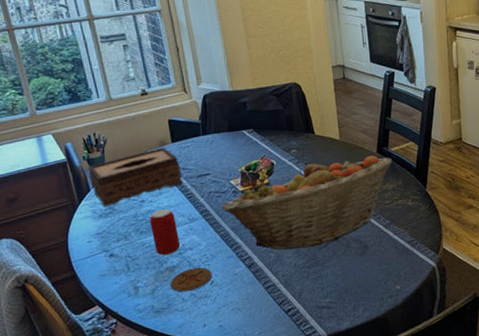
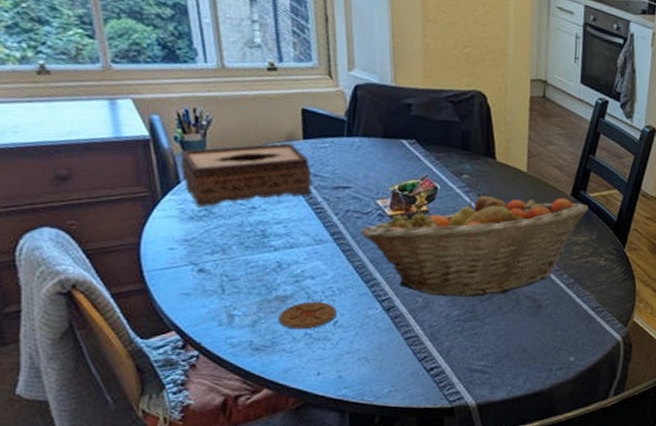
beverage can: present [150,209,181,256] -> none [260,222,299,281]

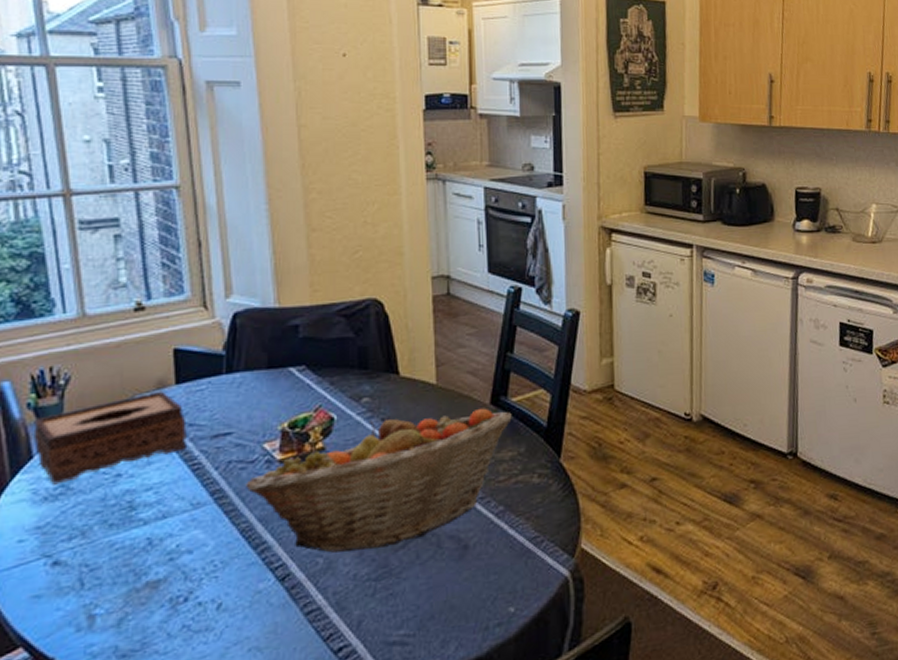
coaster: present [278,301,337,330] -> none [149,581,221,623]

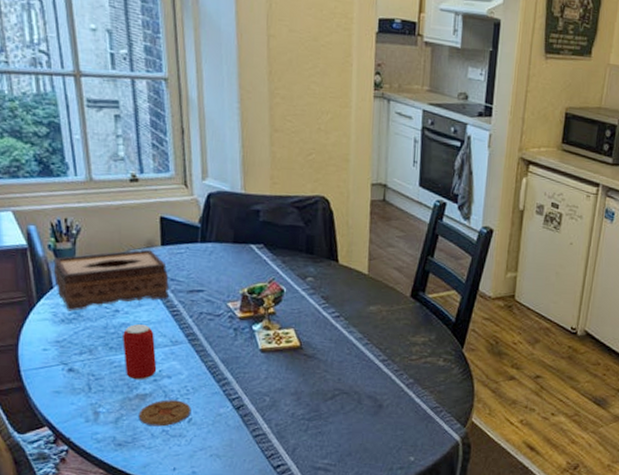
beverage can: none [127,488,173,563] -> present [123,324,157,380]
coaster: none [149,581,221,623] -> present [138,400,191,427]
fruit basket: present [246,408,512,553] -> none [213,296,427,397]

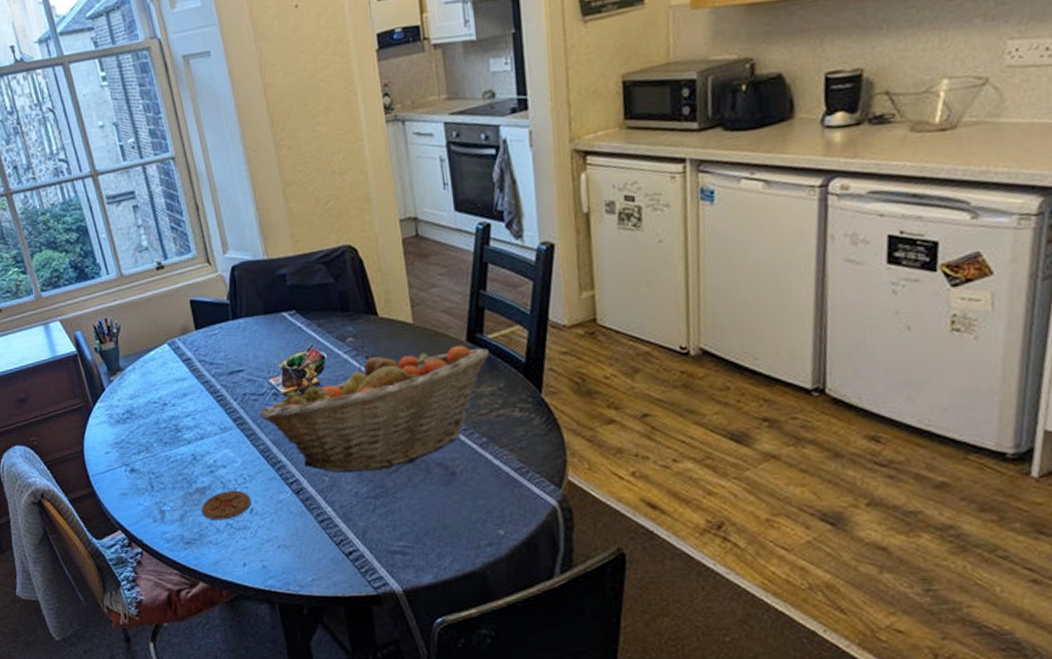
tissue box: present [53,249,169,311] -> none [101,335,211,411]
beverage can: present [123,324,157,380] -> none [174,415,212,474]
fruit basket: none [213,296,427,397] -> present [259,345,489,473]

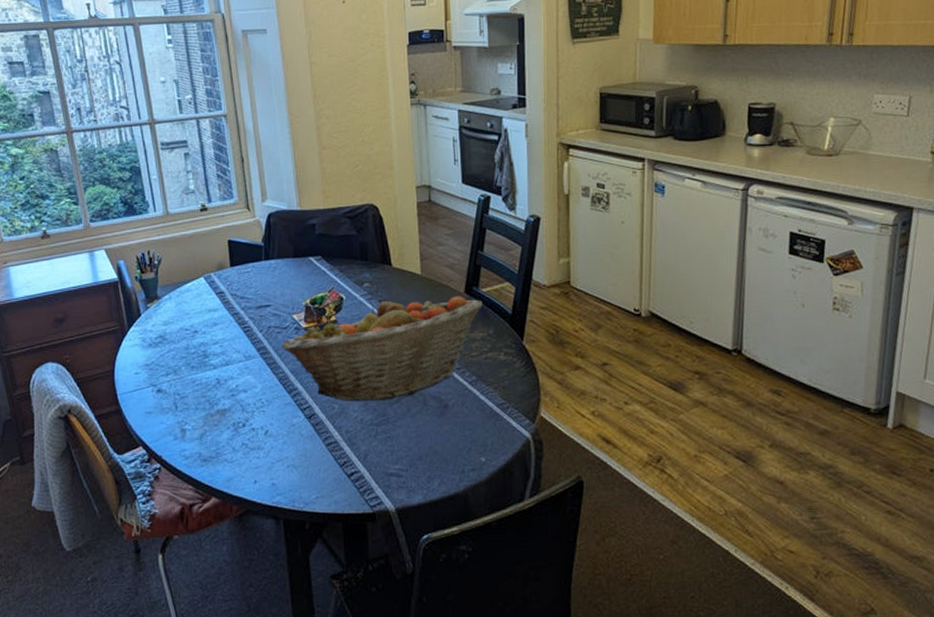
coaster: present [201,490,252,521] -> none [220,413,267,440]

